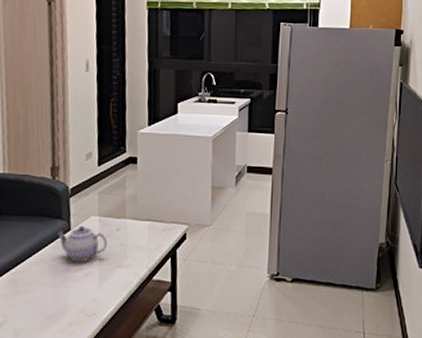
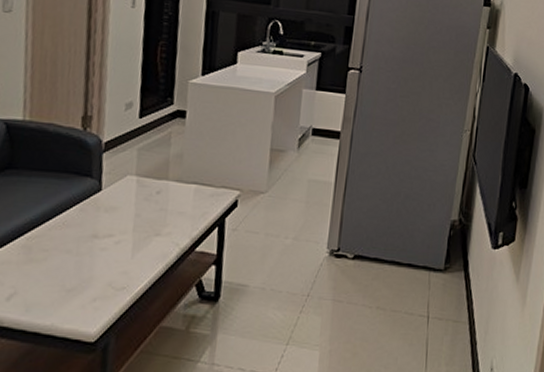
teapot: present [57,225,108,262] -> none [84,185,146,228]

